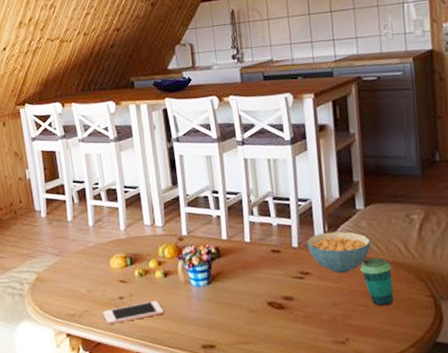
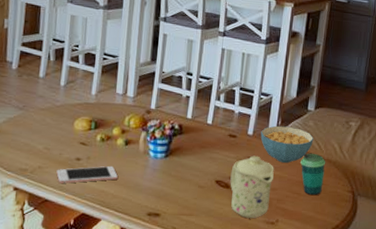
mug: none [282,269,334,340] -> present [230,155,274,218]

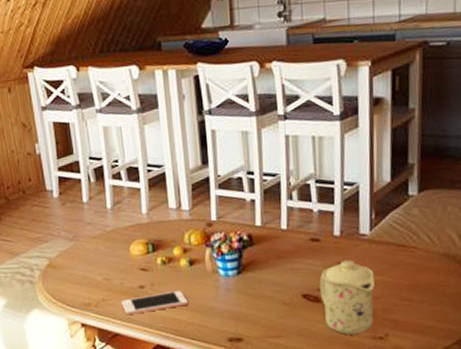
cereal bowl: present [260,125,314,163] -> none [350,219,422,265]
cup: present [300,153,326,196] -> none [408,248,443,301]

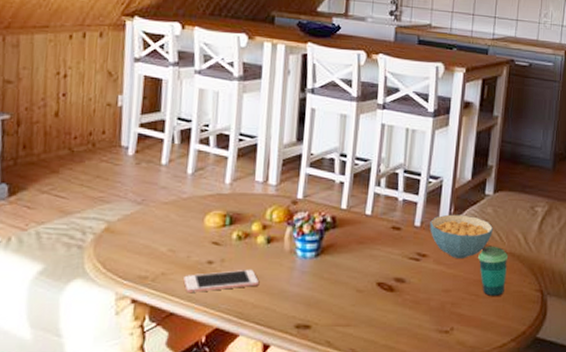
mug: present [319,260,375,335] -> none [394,251,447,326]
cereal bowl: none [350,219,422,265] -> present [430,214,494,258]
cup: none [408,248,443,301] -> present [478,245,509,297]

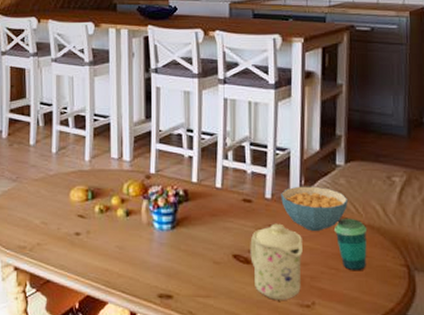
cell phone: present [183,269,259,292] -> none [56,240,121,262]
mug: none [394,251,447,326] -> present [250,223,303,300]

